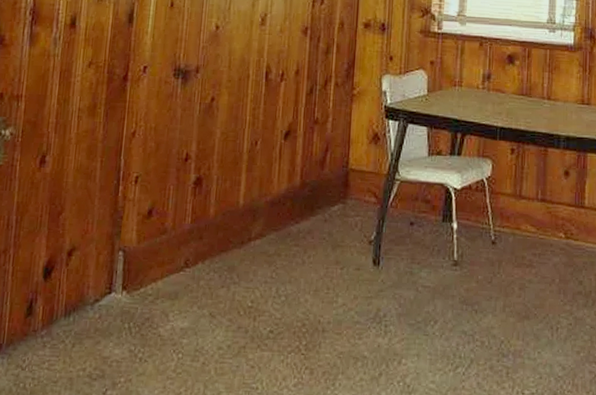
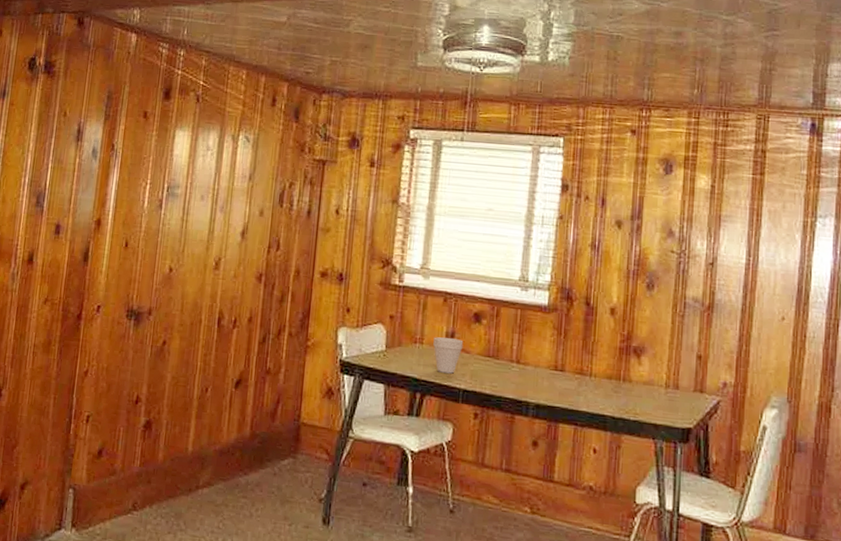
cup: none [471,79,499,113] -> present [433,337,464,374]

